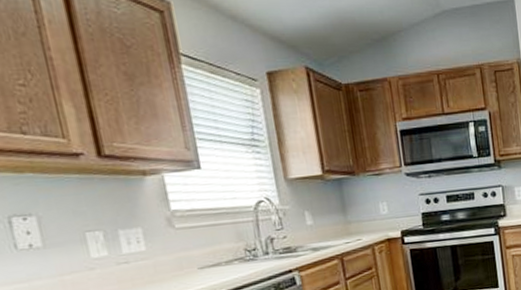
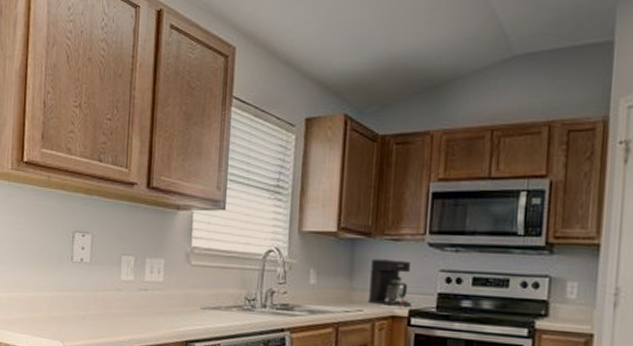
coffee maker: none [360,190,403,233] -> present [367,259,412,307]

